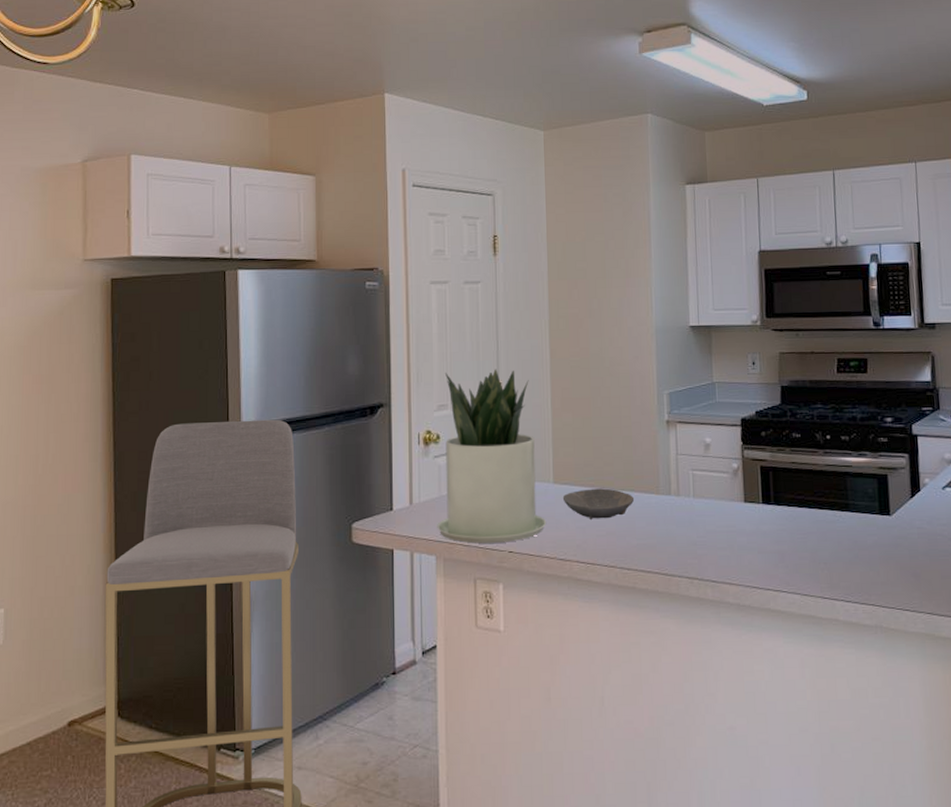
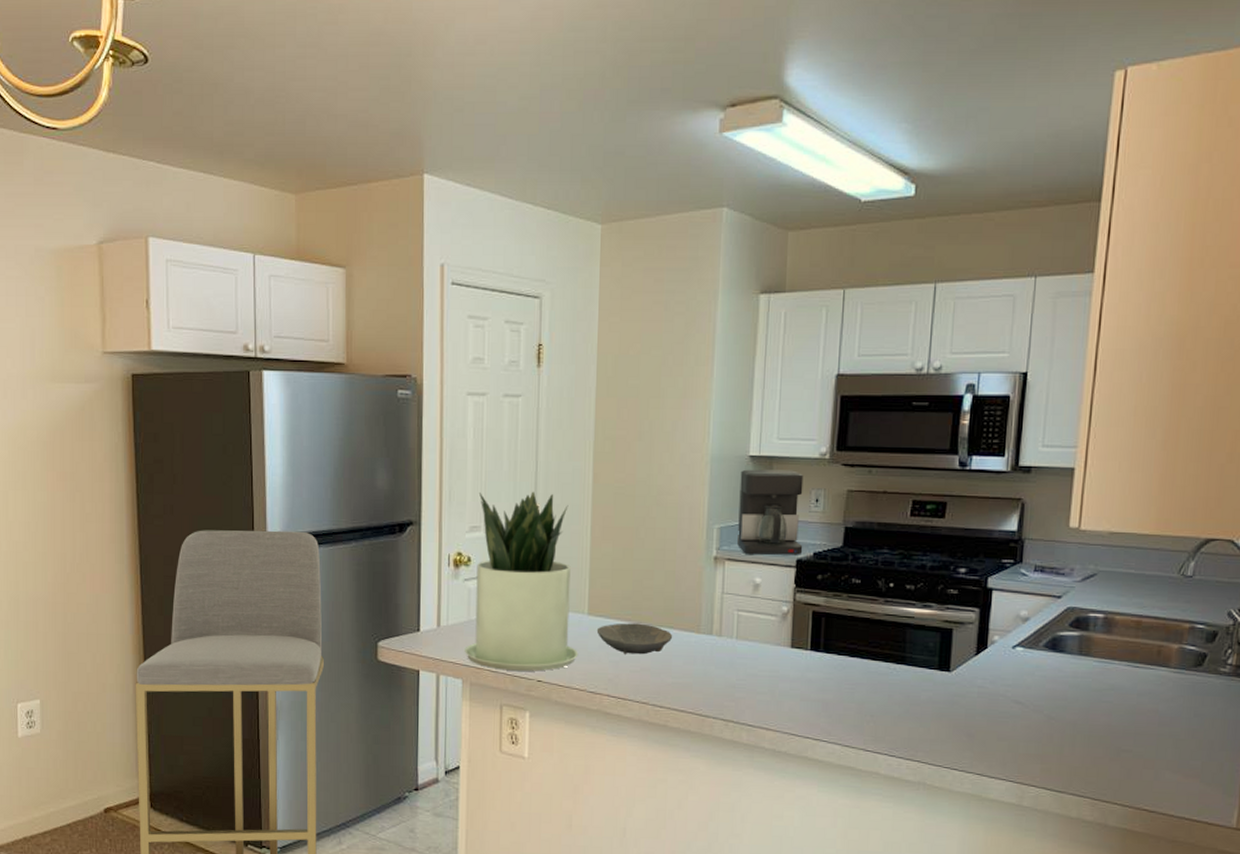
coffee maker: none [683,337,746,417] -> present [737,469,804,556]

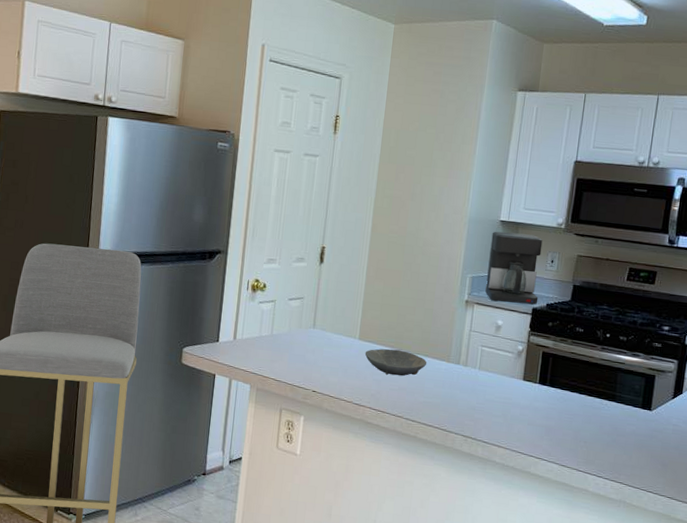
planter: present [464,491,579,671] -> none [254,232,350,383]

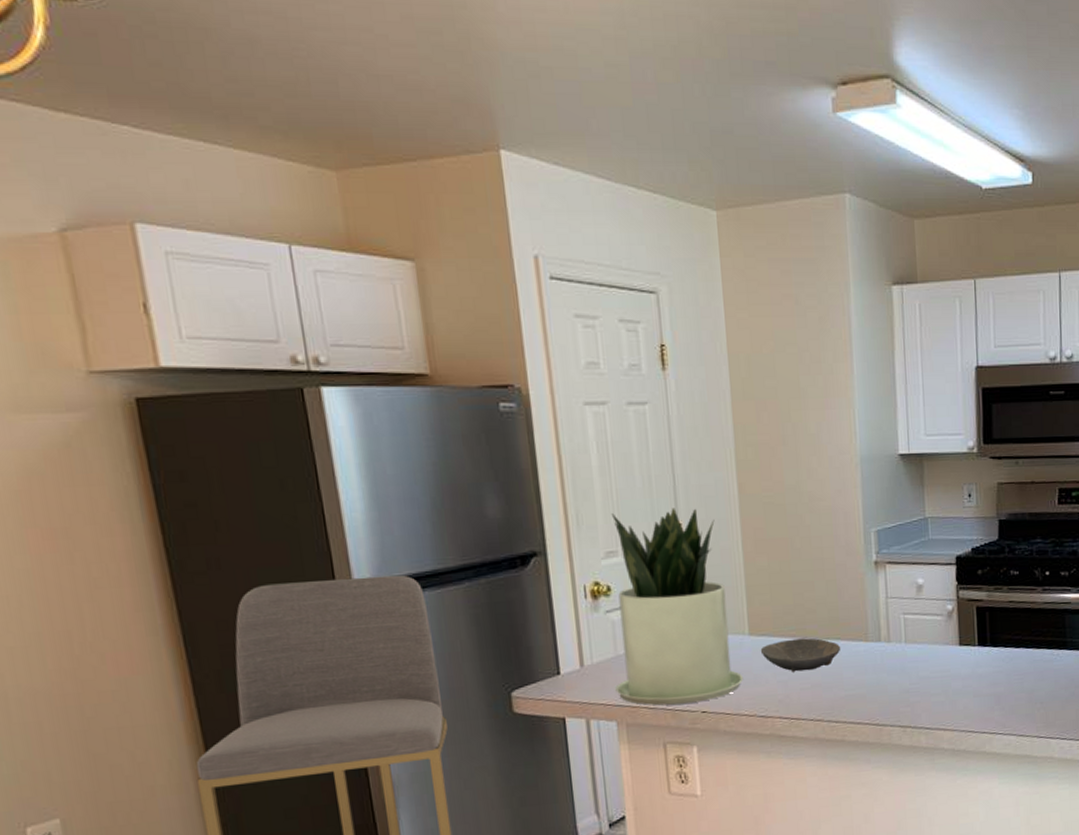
planter: none [254,232,350,383] -> present [610,507,744,706]
coffee maker: present [485,231,543,305] -> none [892,466,961,556]

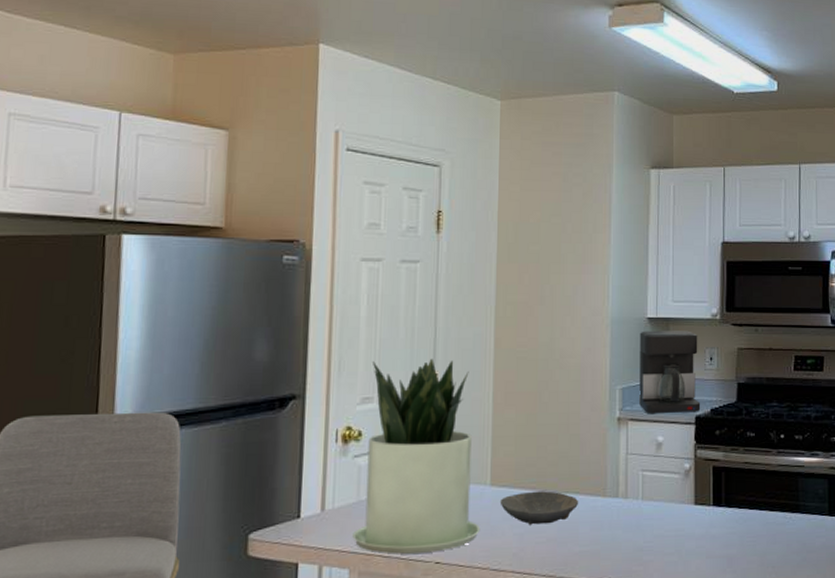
coffee maker: none [892,466,961,556] -> present [639,330,701,414]

